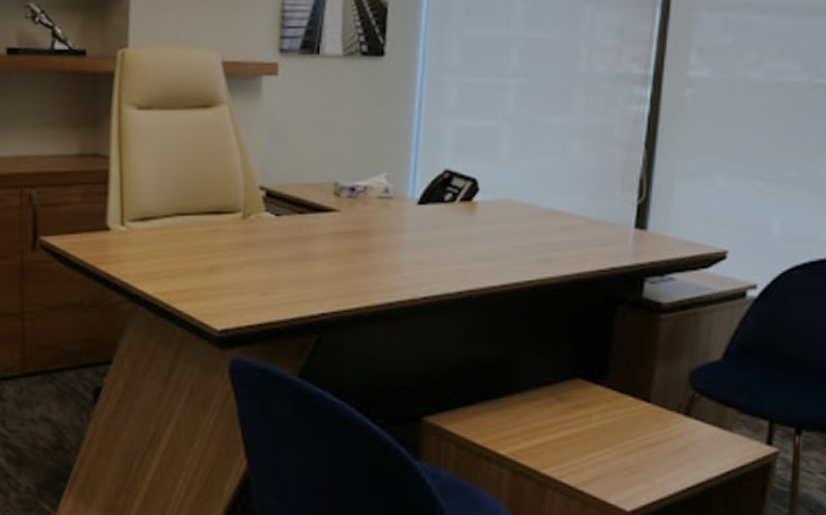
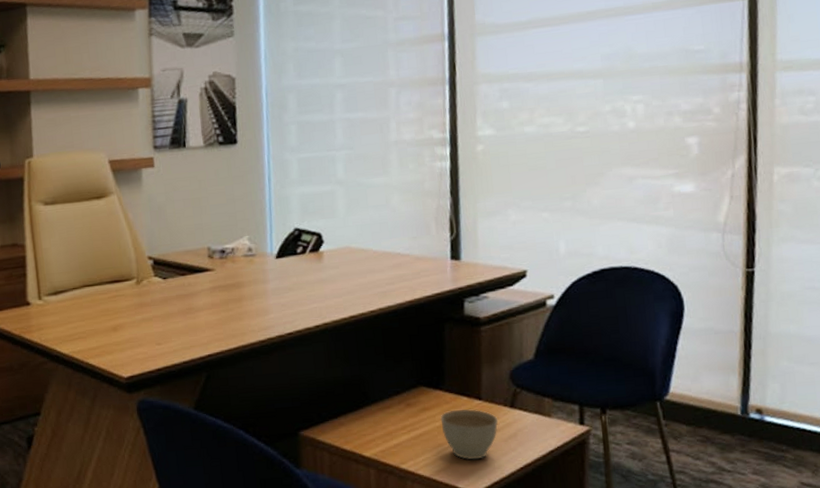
planter bowl: none [597,410,668,473] -> present [440,409,499,460]

